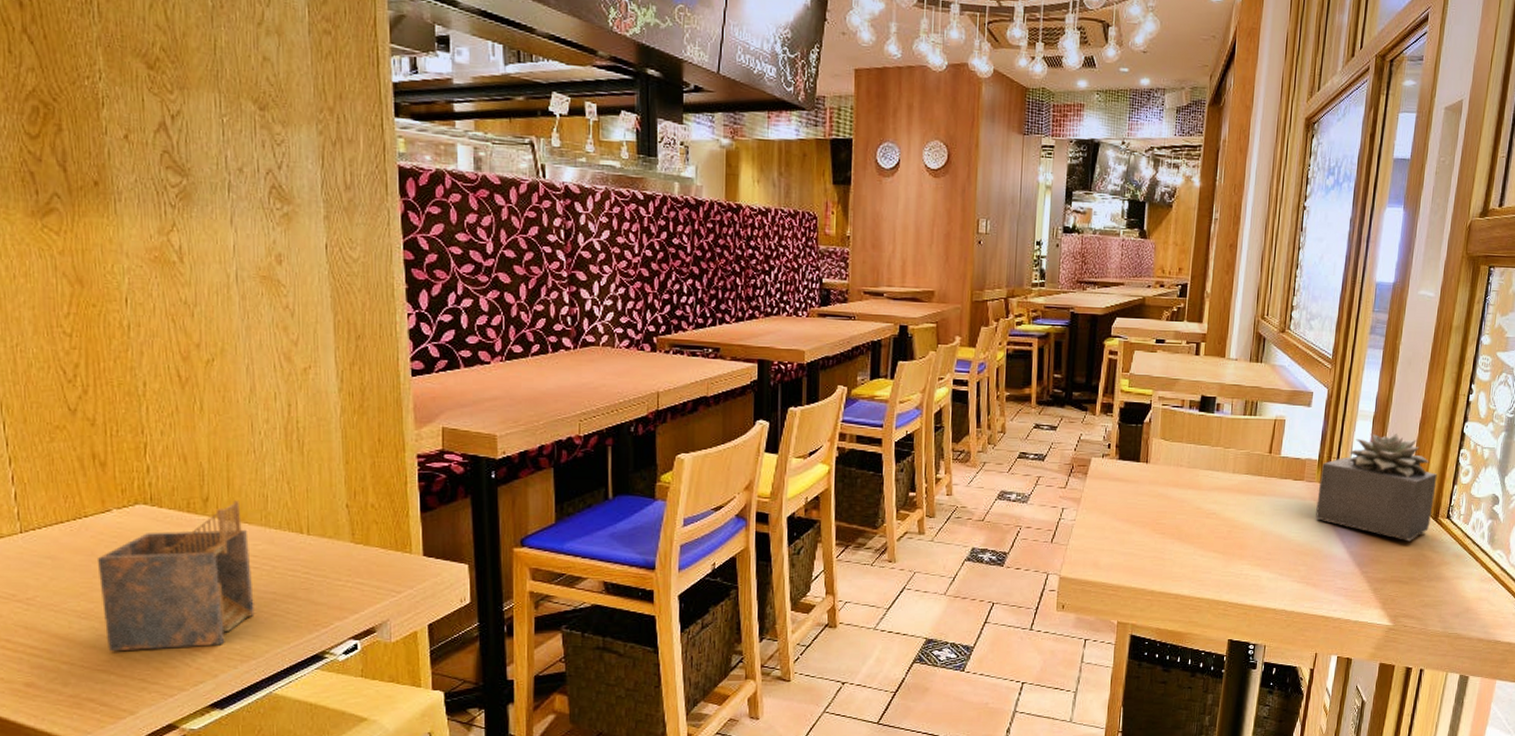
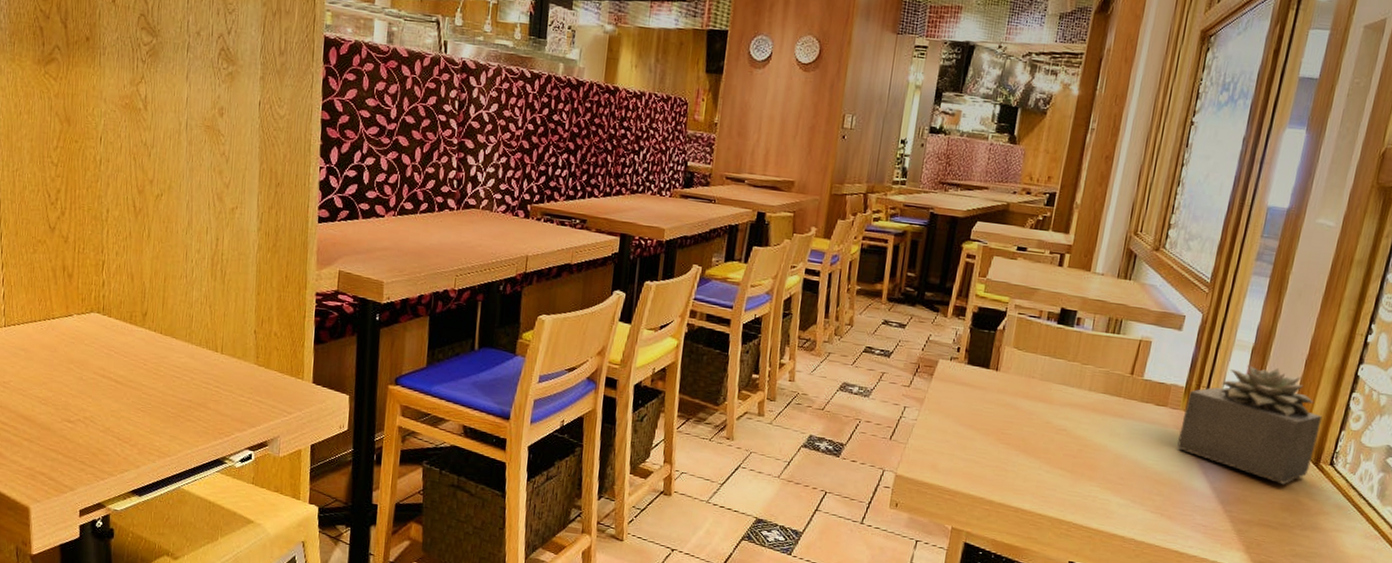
napkin holder: present [96,500,255,652] -> none [58,317,175,441]

